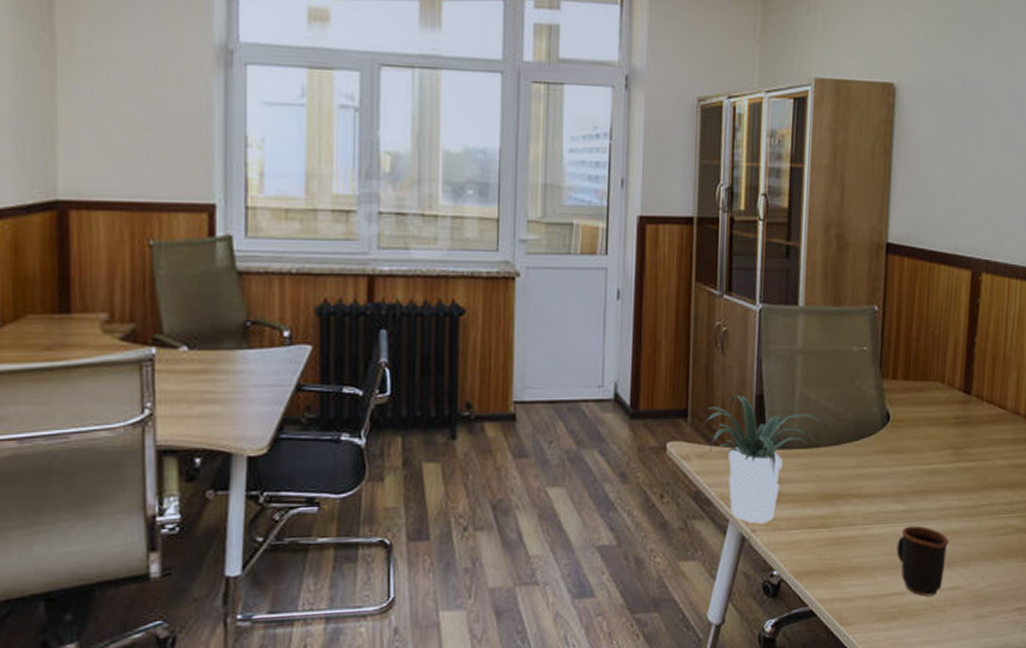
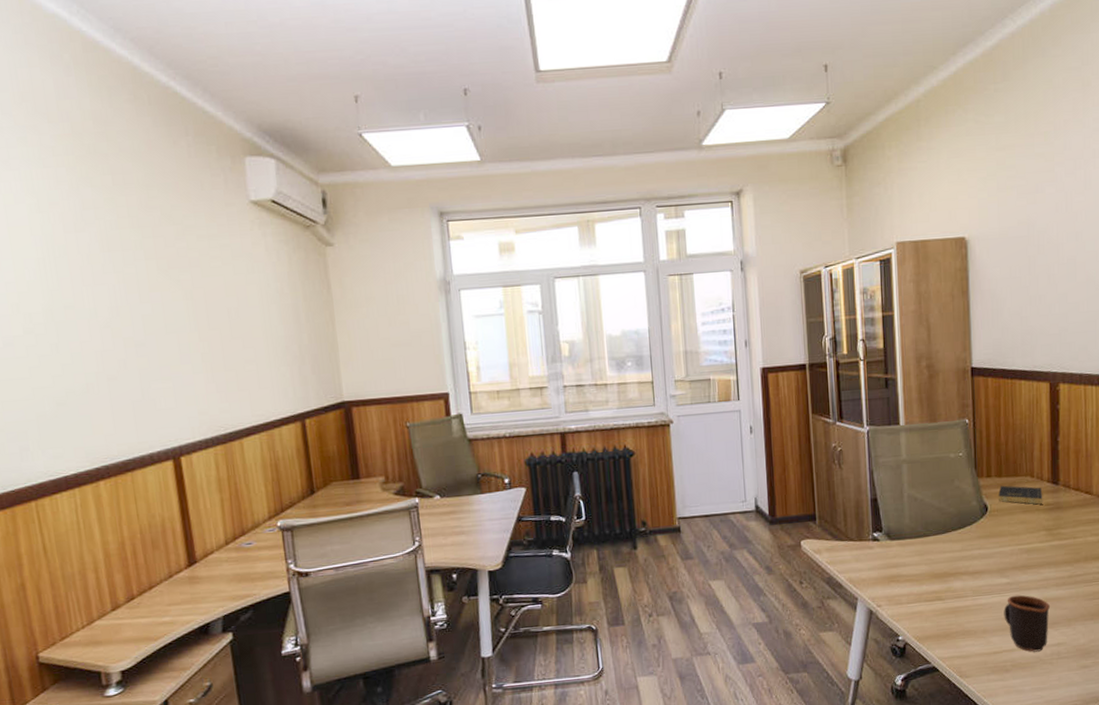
potted plant: present [697,395,832,524] -> none [823,500,938,600]
book: none [903,390,952,417] -> present [998,485,1042,505]

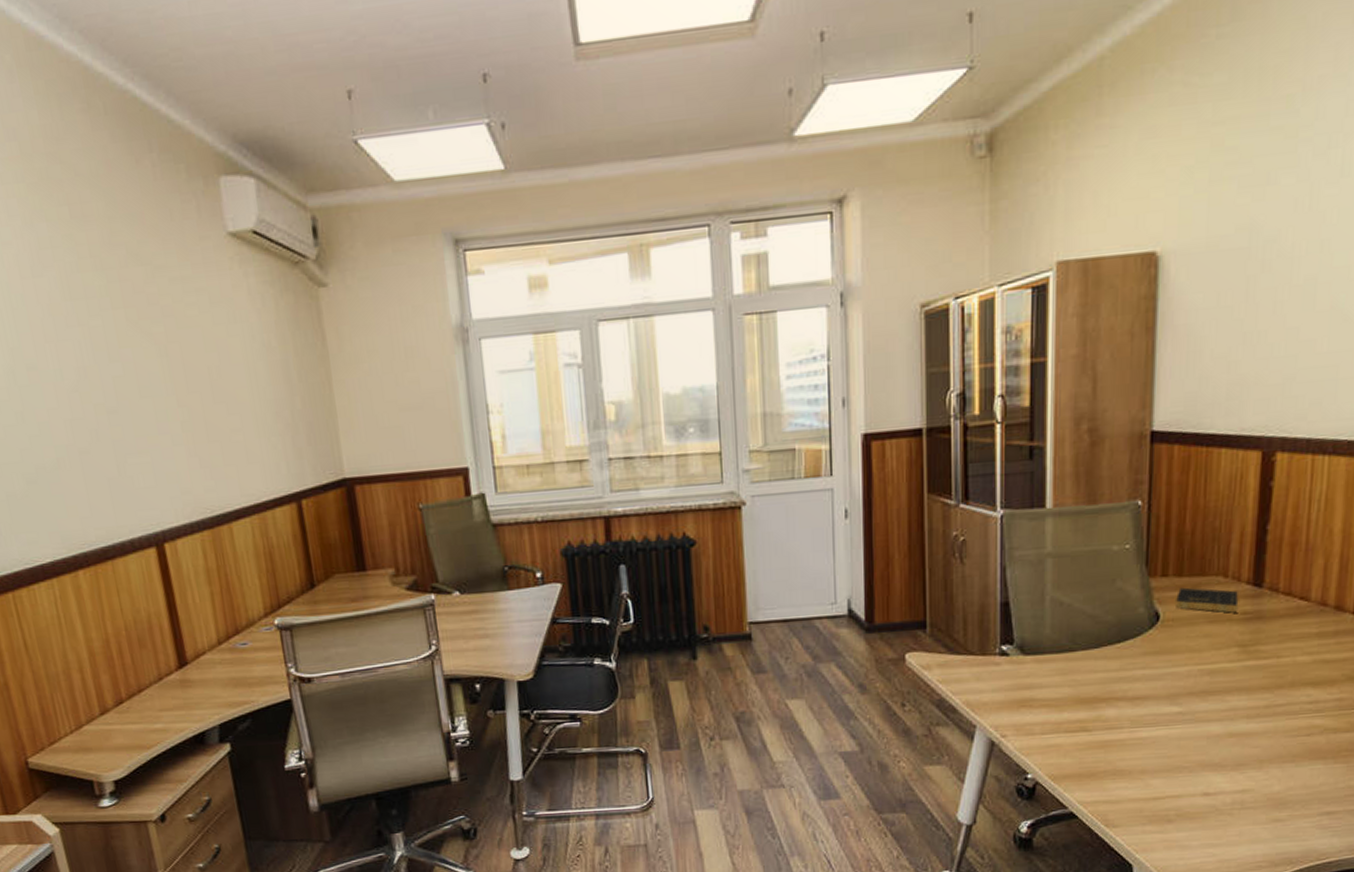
mug: present [1004,594,1051,652] -> none [1170,727,1237,800]

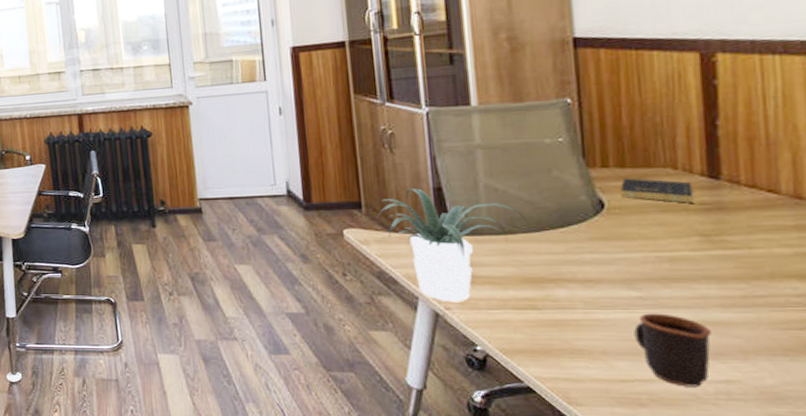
potted plant: none [936,604,1090,729] -> present [371,188,530,303]
mug: none [1170,727,1237,800] -> present [634,313,712,387]

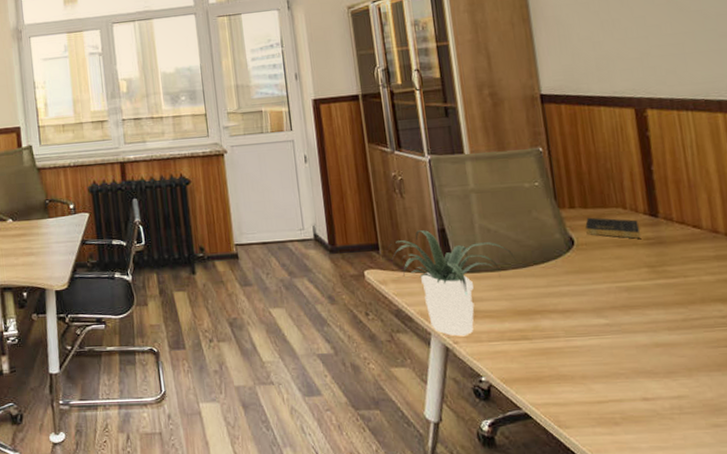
mug: present [634,313,712,387] -> none [605,338,665,404]

